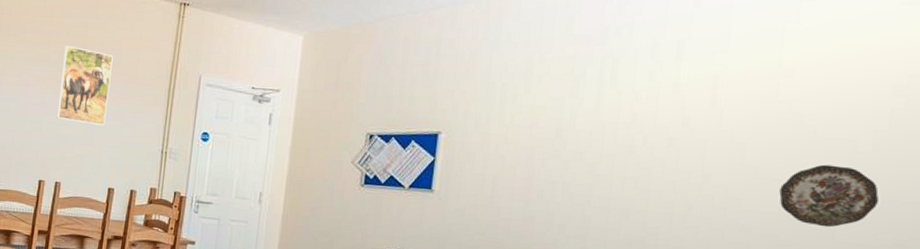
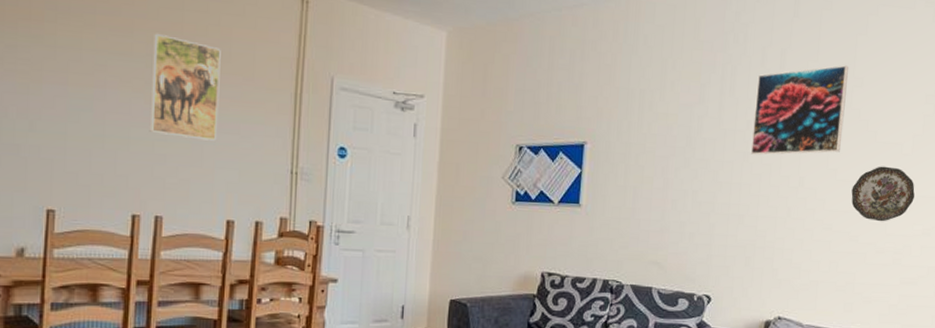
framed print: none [637,55,772,149] -> present [750,65,848,155]

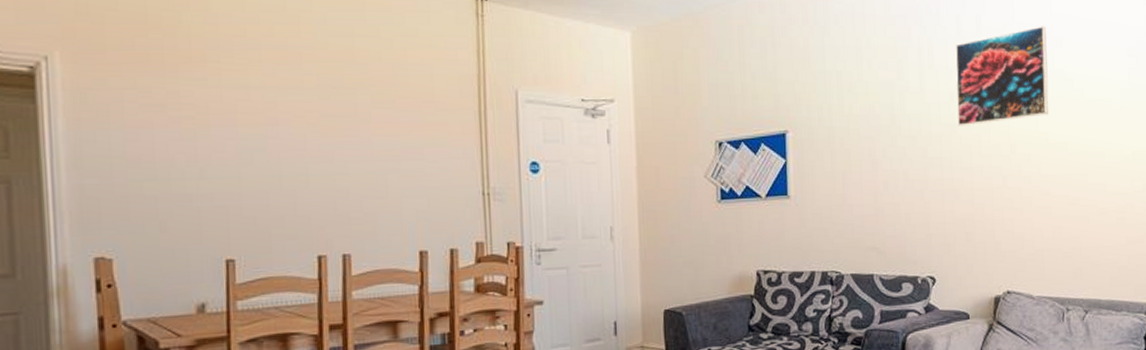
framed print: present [149,33,221,141] -> none [324,63,400,170]
decorative plate: present [851,166,915,222] -> none [1065,124,1130,182]

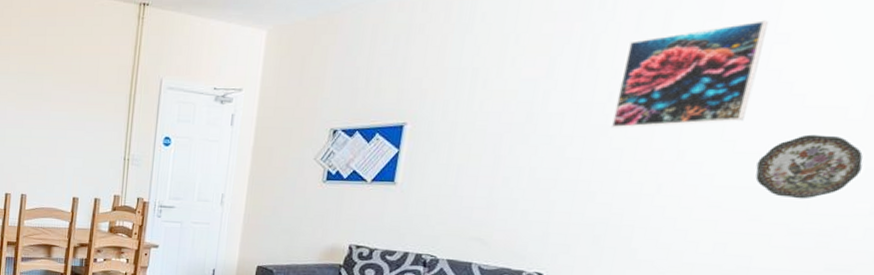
decorative plate: none [1065,124,1130,182] -> present [755,134,863,199]

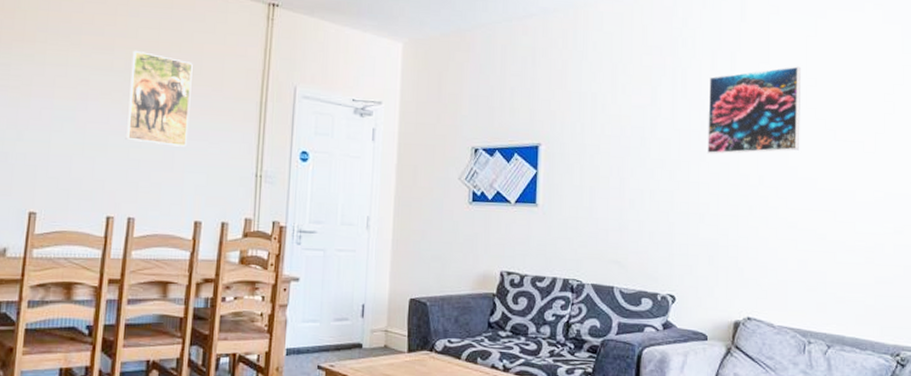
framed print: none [19,55,73,136] -> present [125,50,193,147]
decorative plate: present [755,134,863,199] -> none [814,164,881,220]

